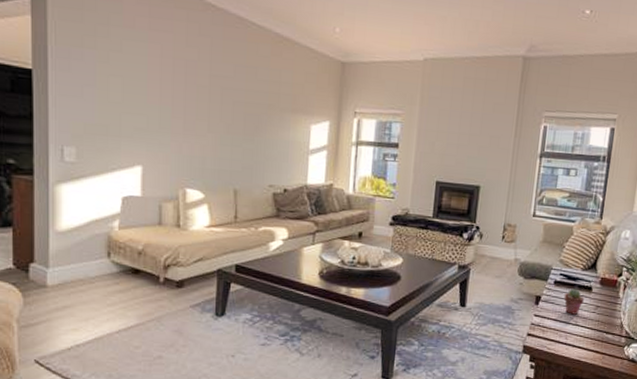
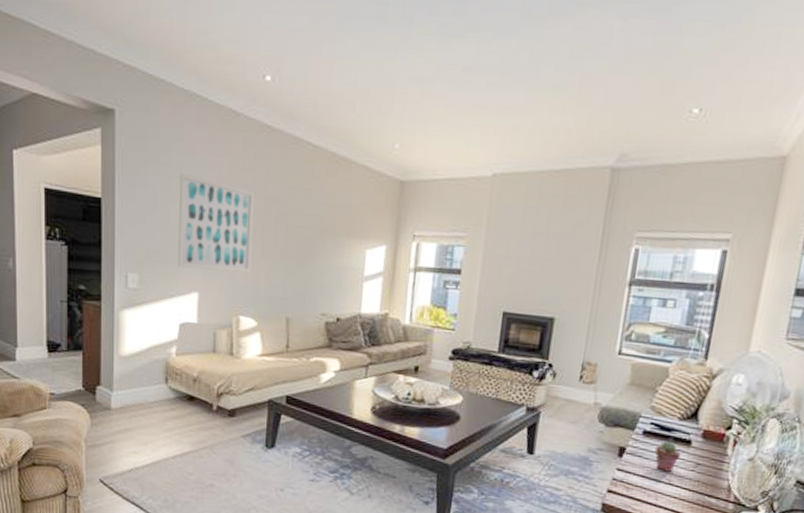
wall art: none [120,46,199,147] -> present [178,173,254,273]

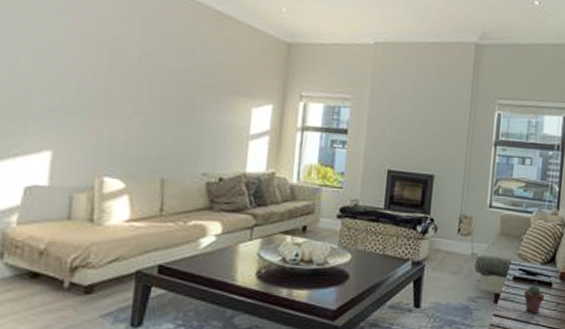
wall art: present [178,173,254,273] -> none [27,18,127,130]

